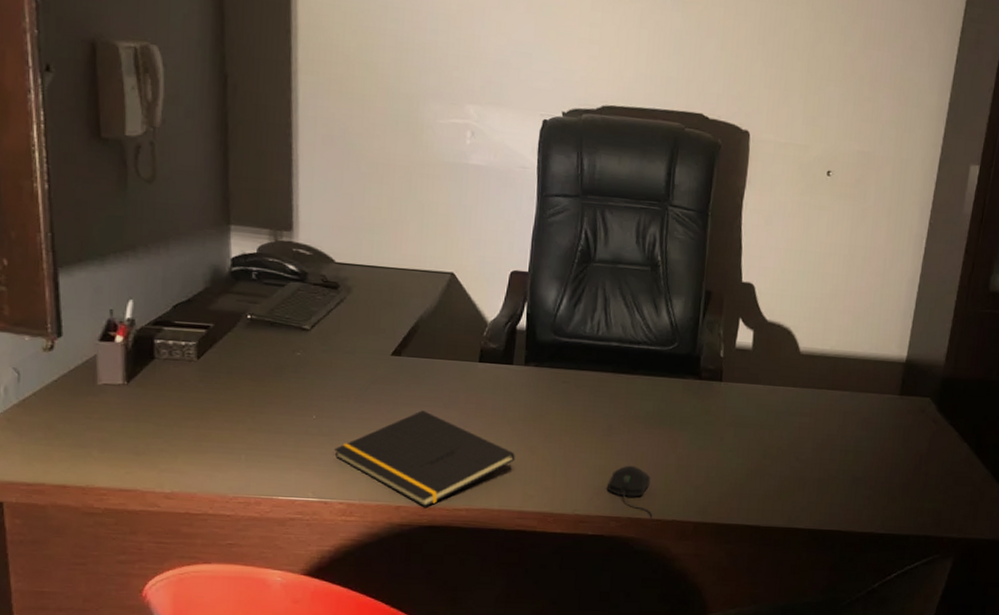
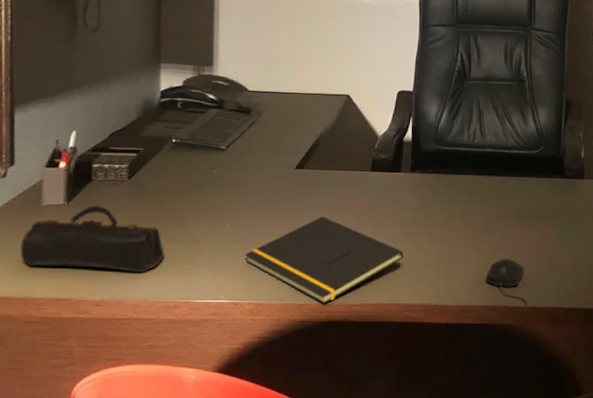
pencil case: none [75,387,242,464] -> present [20,206,165,272]

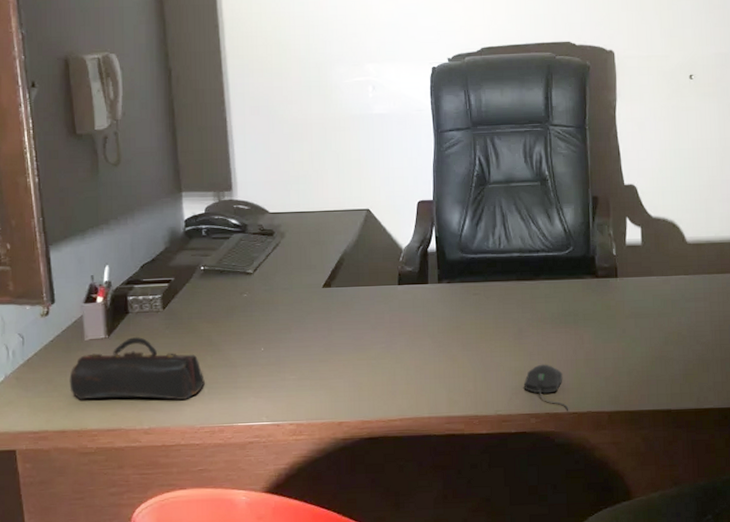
notepad: present [245,216,404,304] -> none [282,333,439,421]

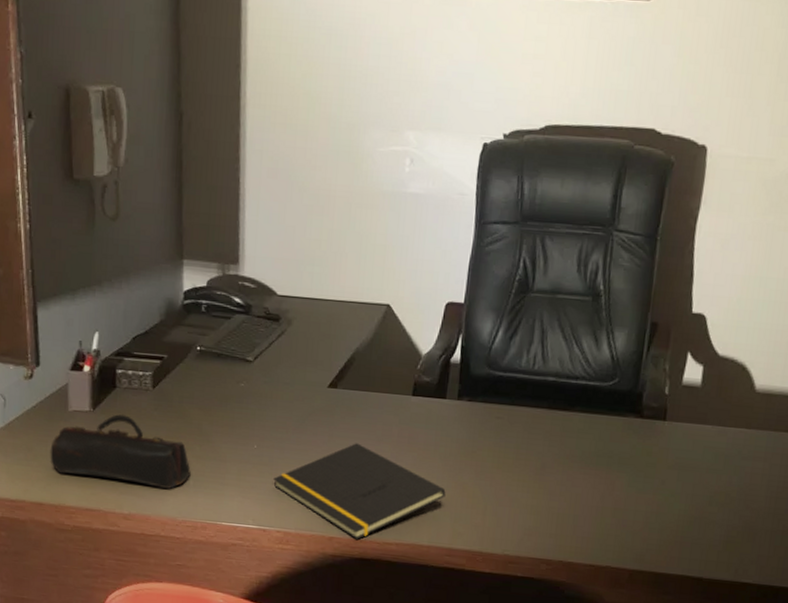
notepad: none [282,333,439,421] -> present [273,443,446,539]
computer mouse: present [524,364,569,411] -> none [539,506,586,562]

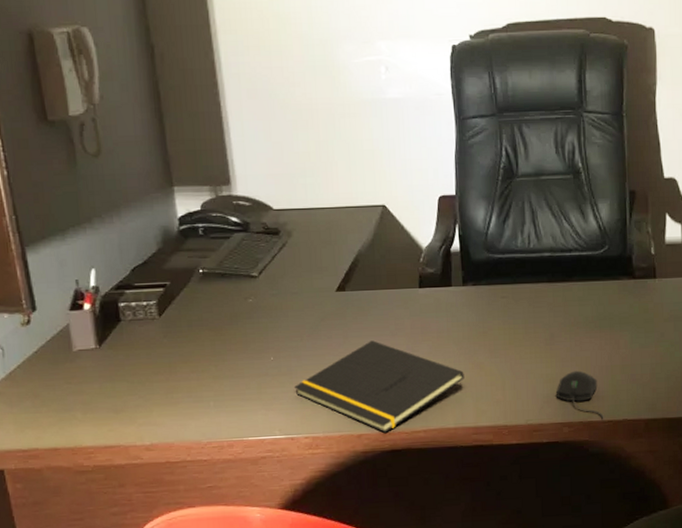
pencil case: present [50,414,191,489] -> none [58,347,210,416]
computer mouse: none [539,506,586,562] -> present [556,370,604,419]

